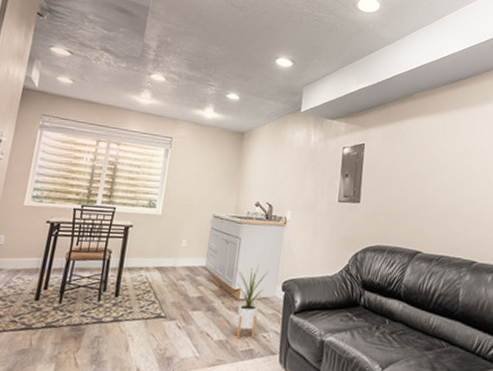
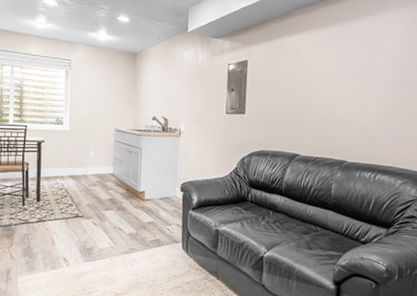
house plant: present [235,264,269,339] -> none [139,170,168,231]

